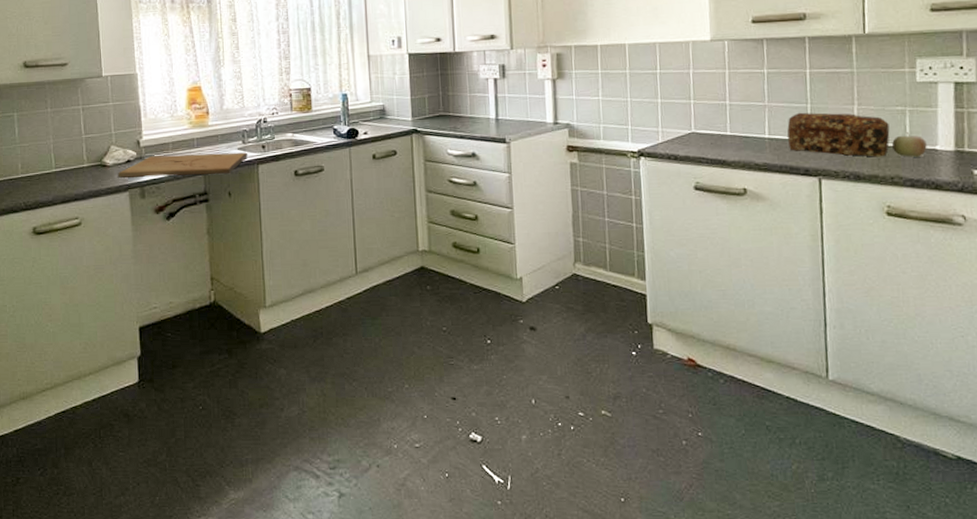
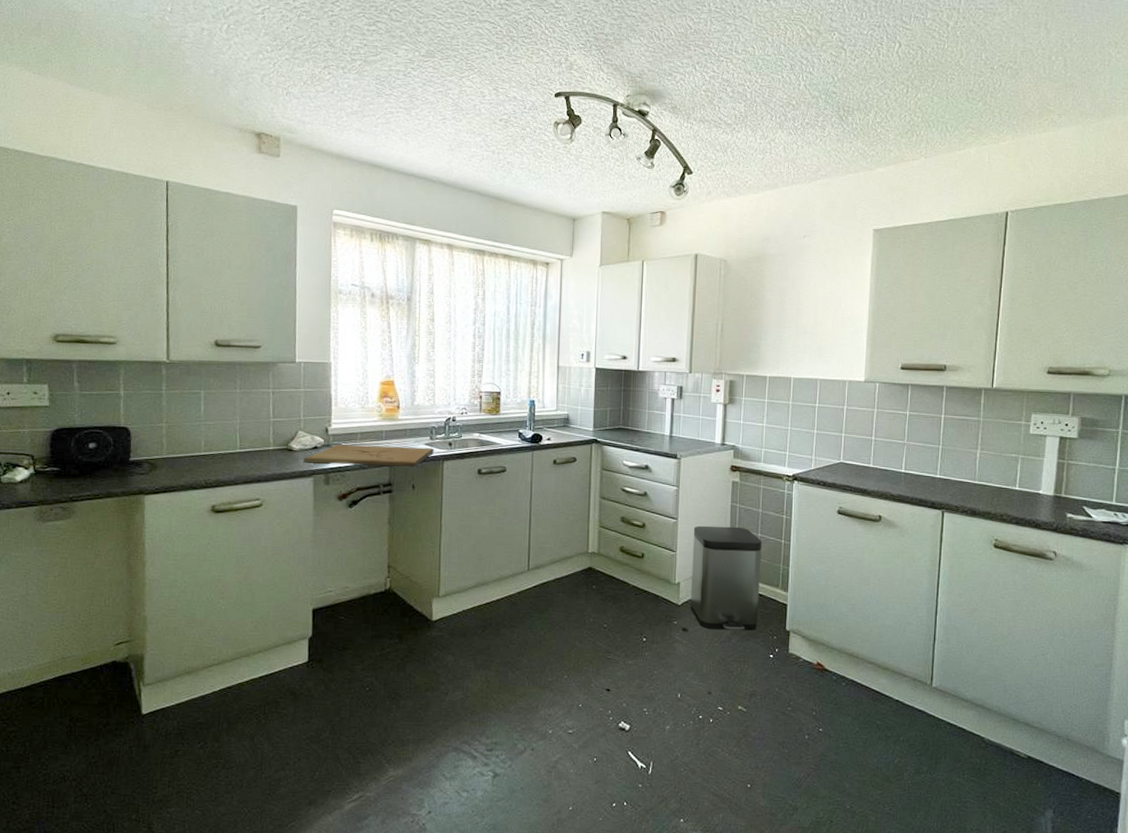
pedal bin: none [531,212,615,326] -> present [690,525,762,630]
bread loaf: present [787,112,890,157] -> none [920,452,1004,497]
fruit: present [892,132,927,157] -> none [1005,477,1032,499]

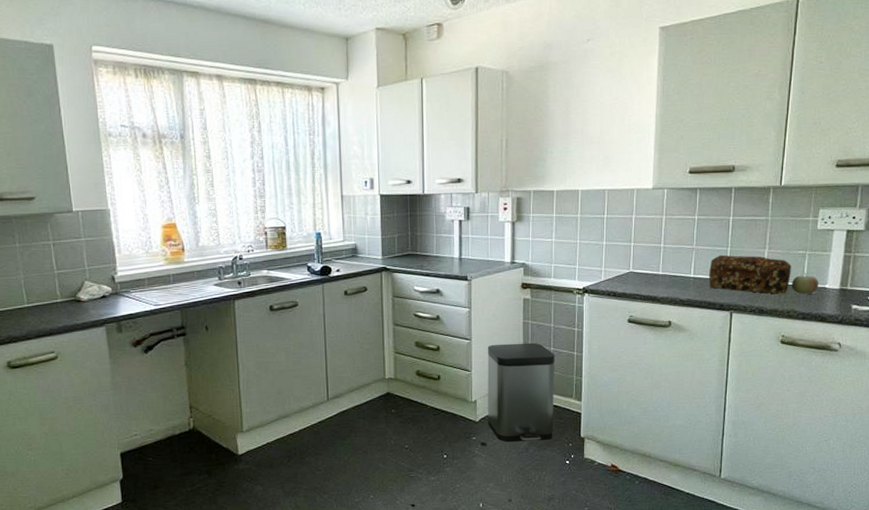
cutting board: present [303,444,434,467] -> none [93,288,224,313]
bread loaf: none [920,452,1004,497] -> present [709,254,791,294]
fruit: none [1005,477,1032,499] -> present [792,273,819,294]

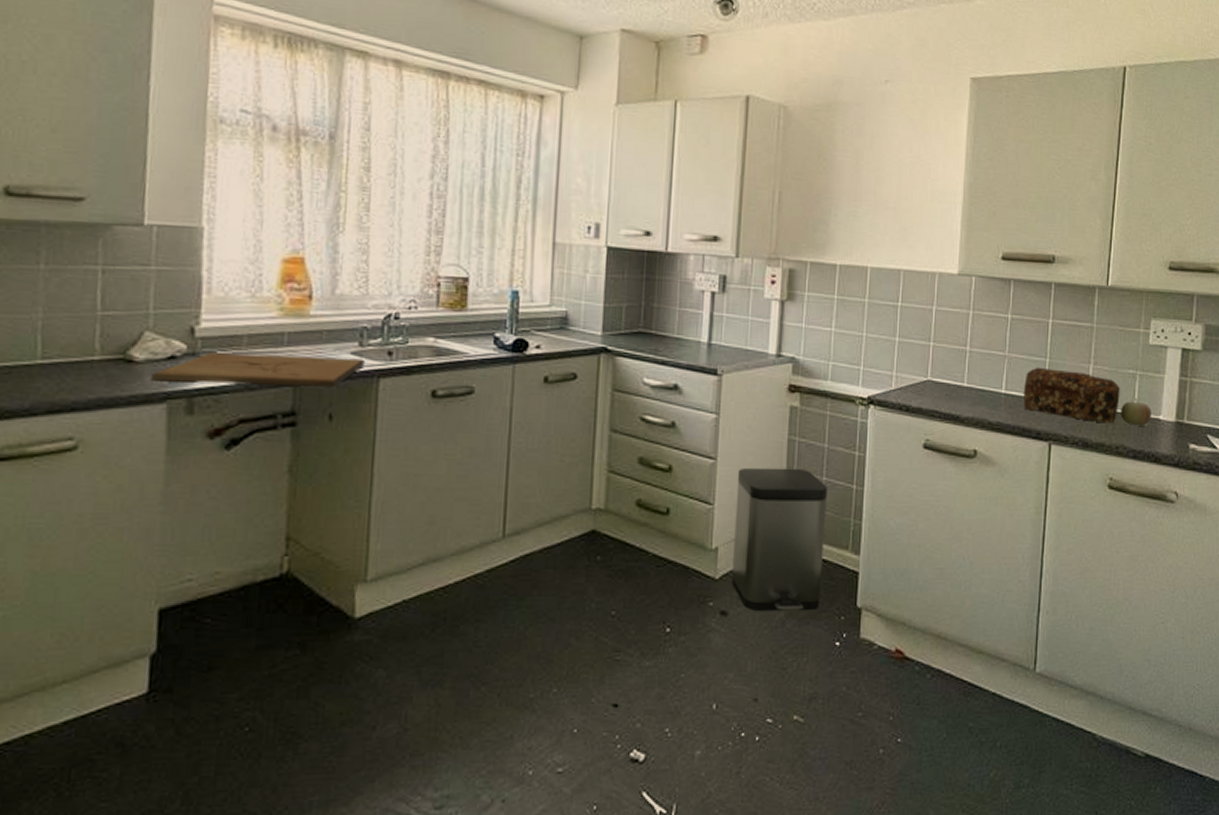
cutting board: none [93,288,224,313] -> present [151,353,365,387]

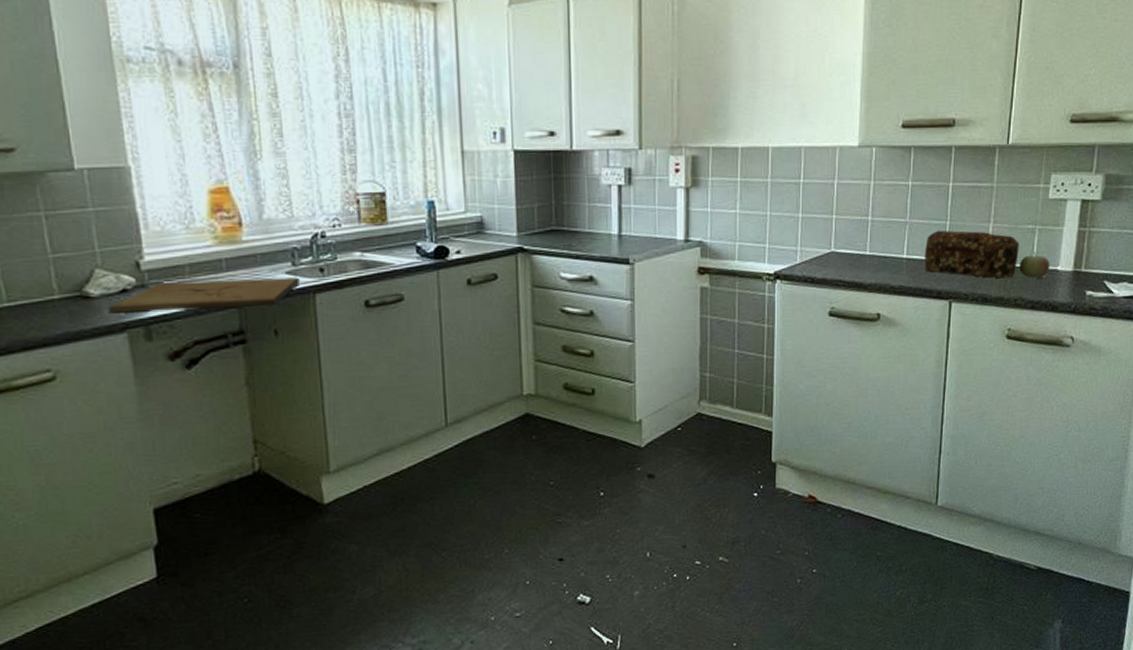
pedal bin: present [731,467,827,611] -> none [655,343,740,472]

